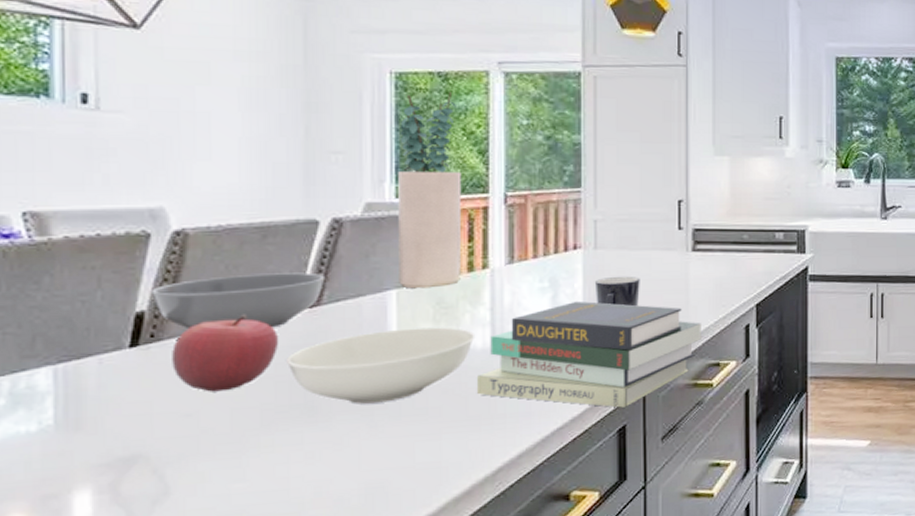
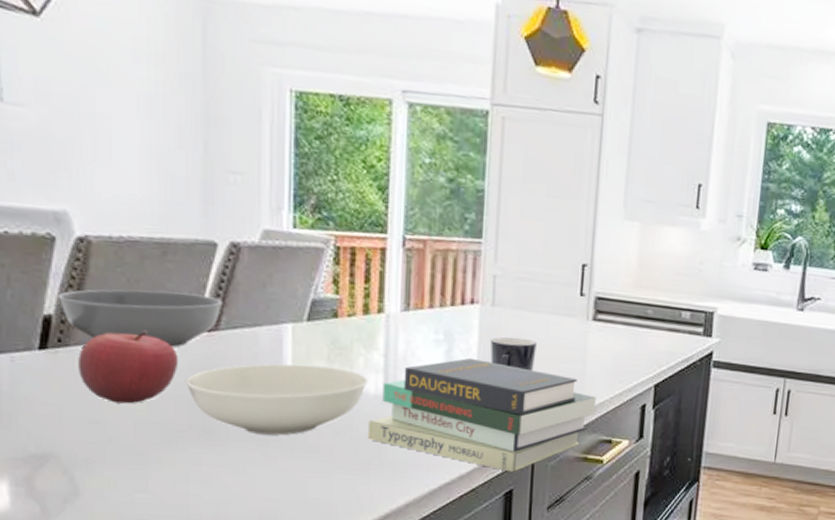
vase: present [398,92,462,289] -> none [295,118,360,327]

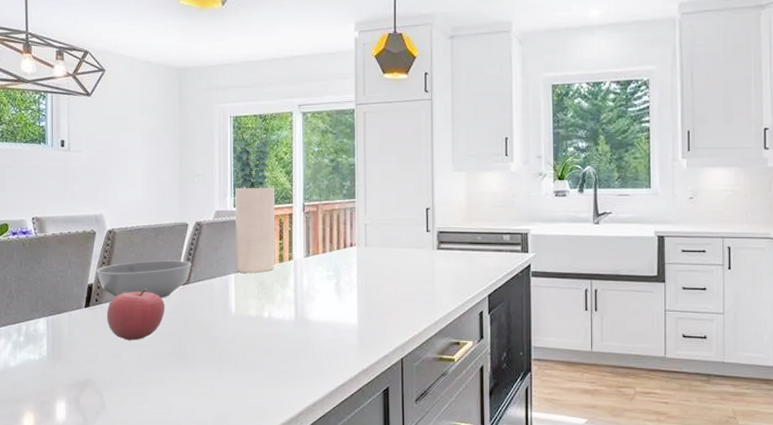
bowl: present [184,364,369,436] -> none [169,303,285,356]
vase: none [295,118,360,327] -> present [235,129,275,274]
books: present [367,357,596,472] -> none [285,287,445,373]
mug: present [489,337,537,372] -> none [365,268,398,293]

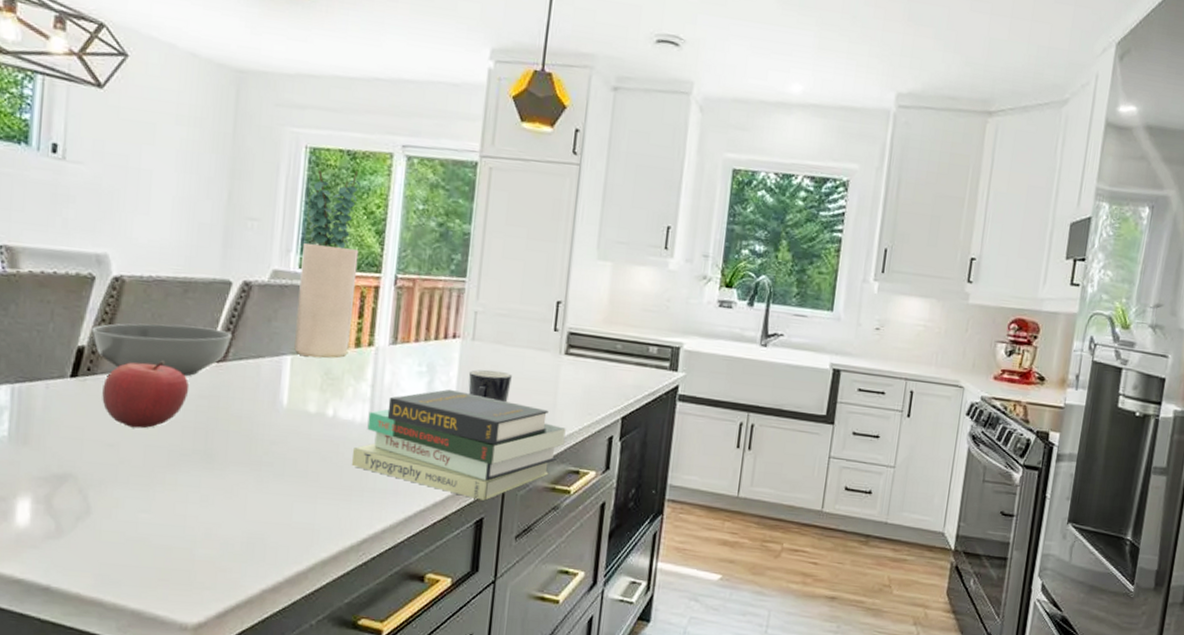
books: none [285,287,445,373] -> present [351,389,566,501]
mug: none [365,268,398,293] -> present [468,369,512,403]

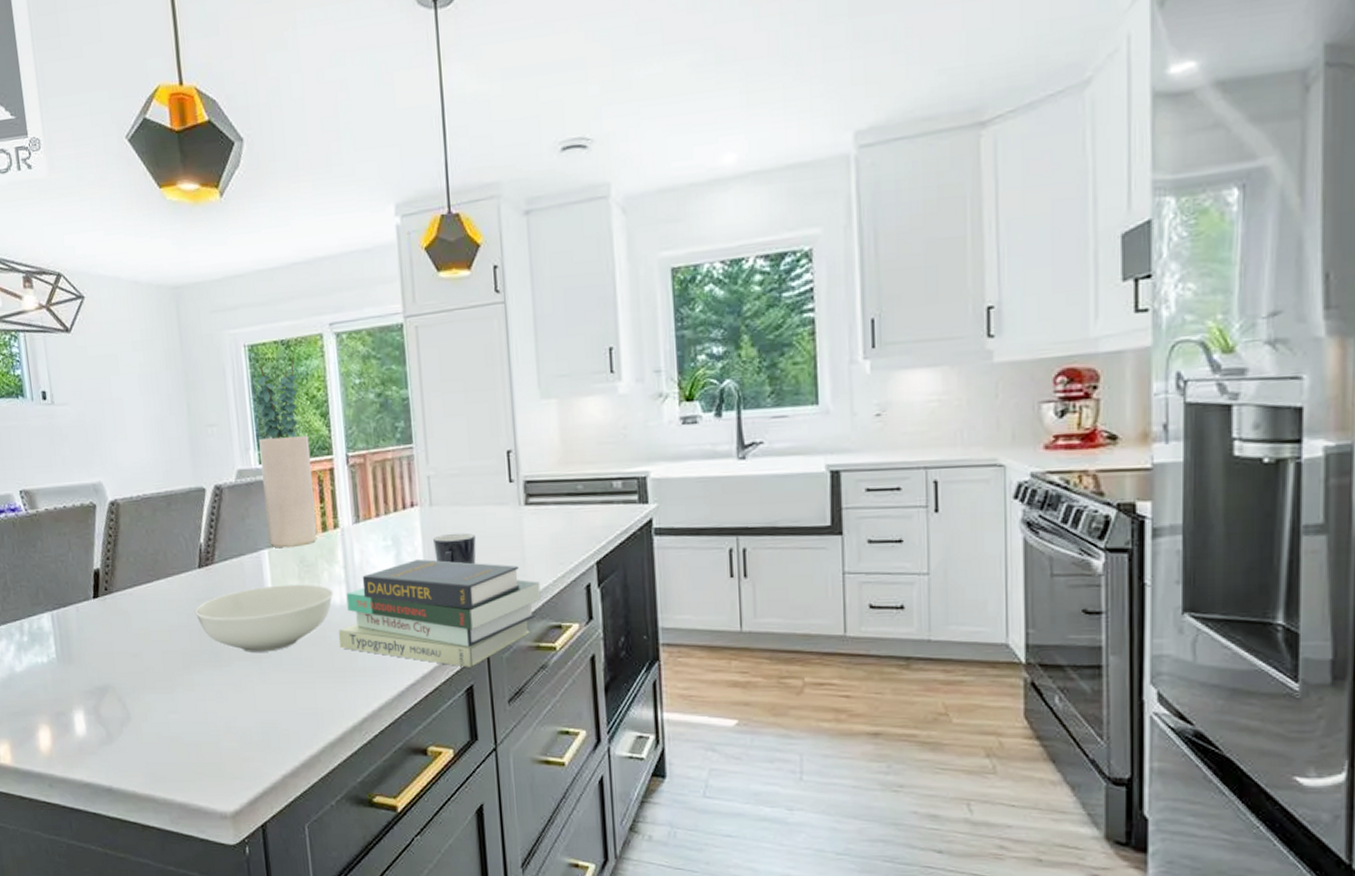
bowl: present [91,323,233,377] -> none [101,535,215,584]
fruit: present [102,360,190,429] -> none [119,571,189,637]
bowl: none [192,392,356,461] -> present [194,584,334,652]

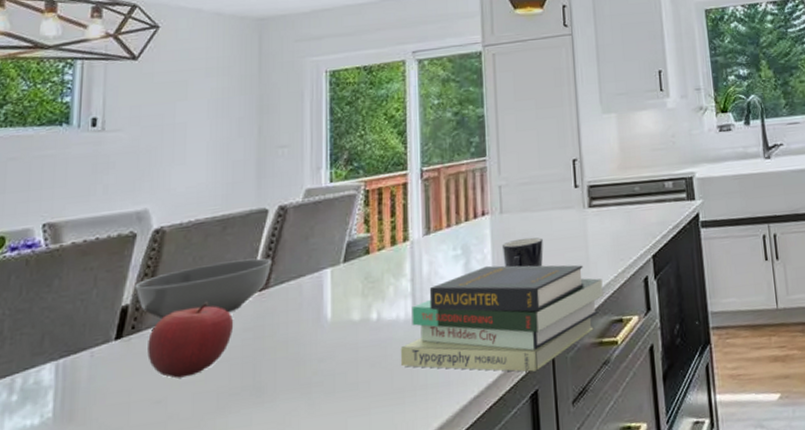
bowl: none [101,535,215,584] -> present [135,258,273,319]
fruit: none [119,571,189,637] -> present [147,301,234,379]
bowl: present [194,584,334,652] -> none [238,301,399,383]
vase: present [256,359,317,549] -> none [332,83,385,267]

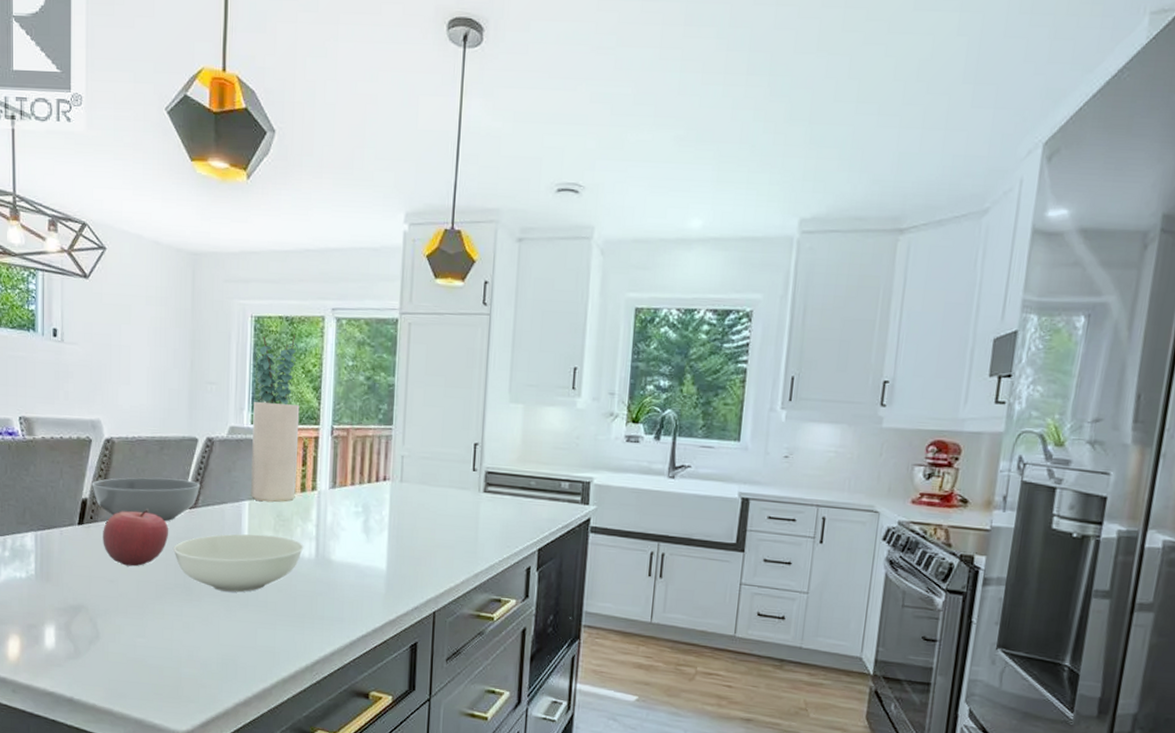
bowl: none [238,301,399,383] -> present [172,534,304,593]
vase: none [332,83,385,267] -> present [251,335,300,503]
books: present [400,265,603,372] -> none [302,526,487,627]
mug: present [501,237,544,268] -> none [398,508,437,538]

